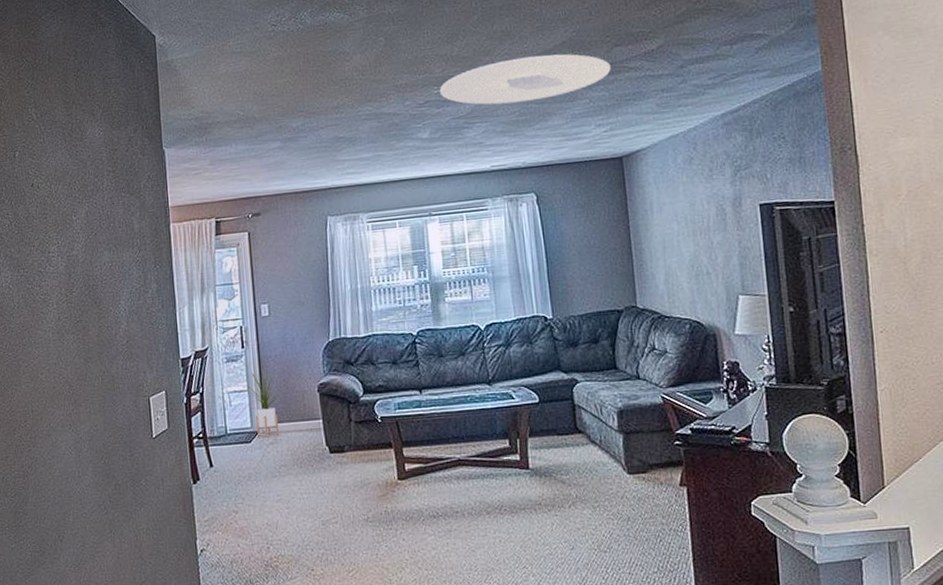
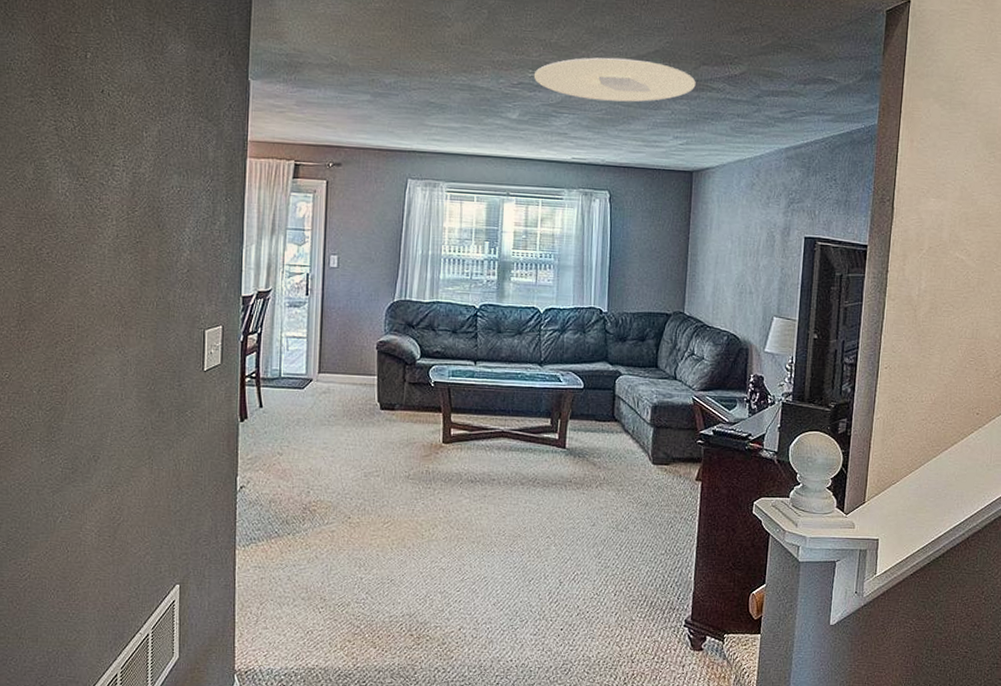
house plant: present [245,365,282,437] -> none [306,316,342,386]

